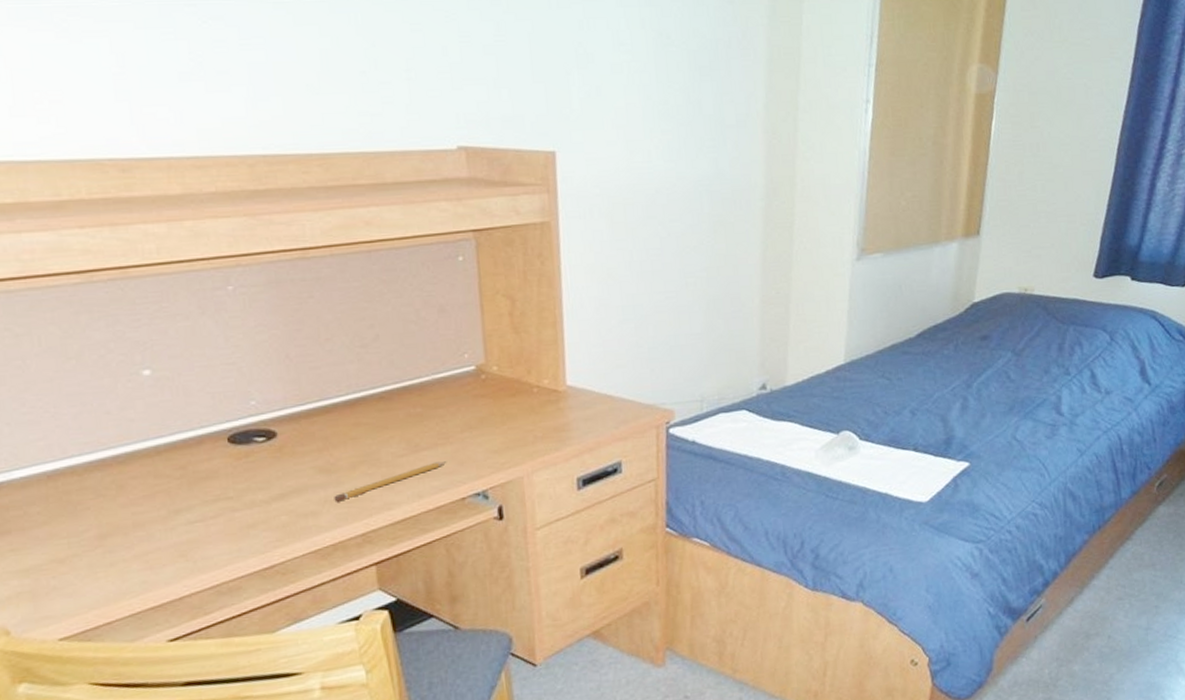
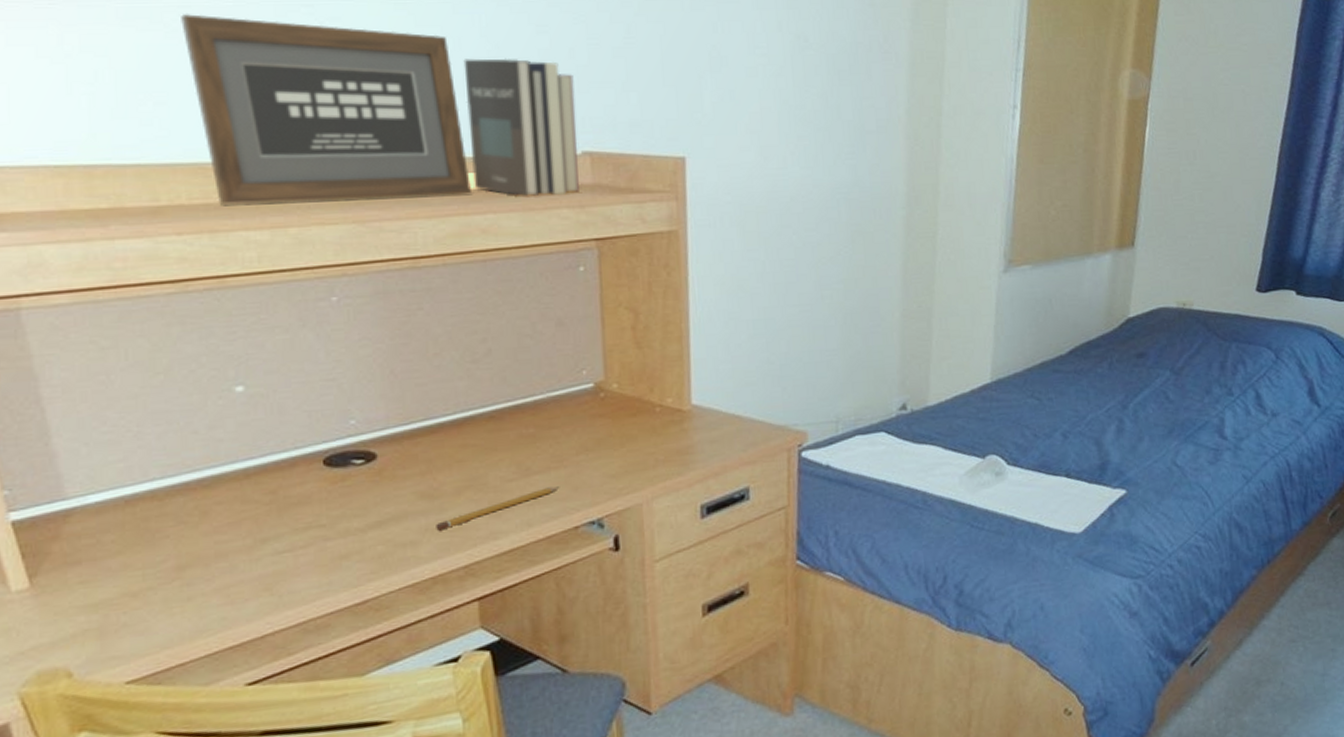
picture frame: none [70,14,354,199] -> present [181,14,471,205]
books: none [342,56,456,190] -> present [463,58,579,196]

